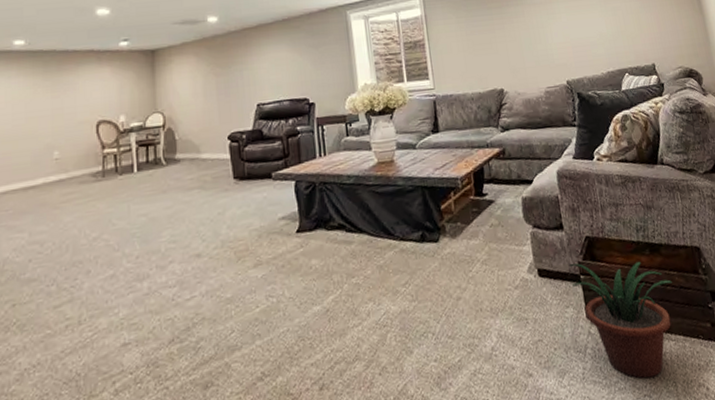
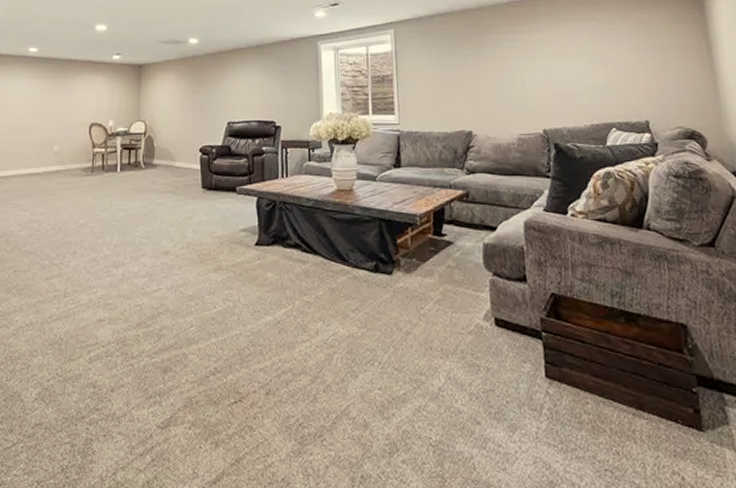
potted plant: present [569,261,672,379] -> none [530,319,649,453]

